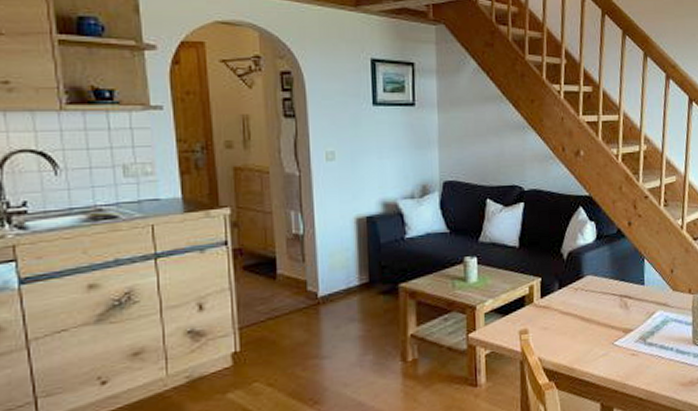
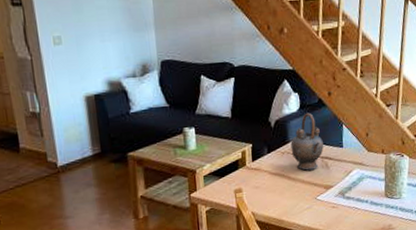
teapot: none [585,244,623,310] -> present [290,112,324,171]

